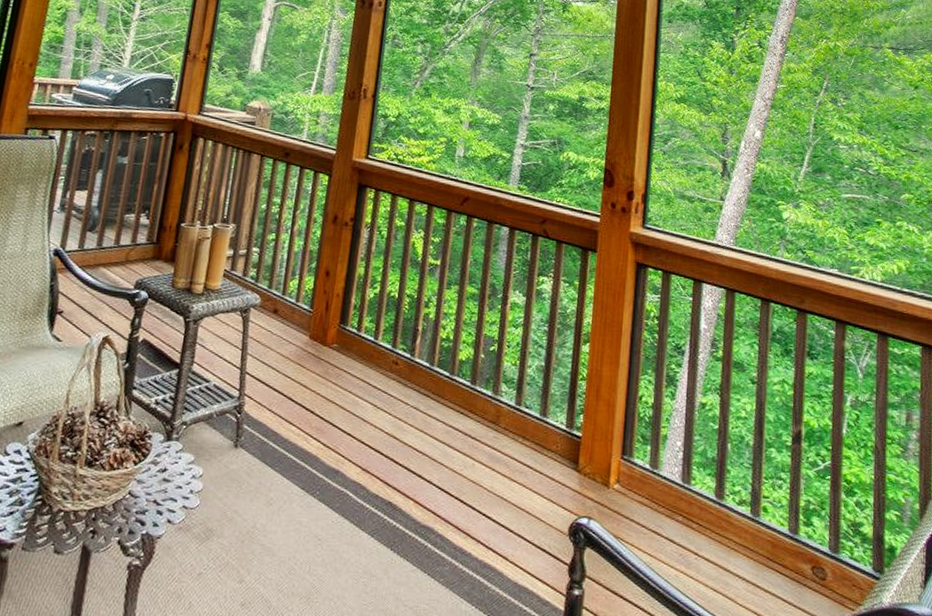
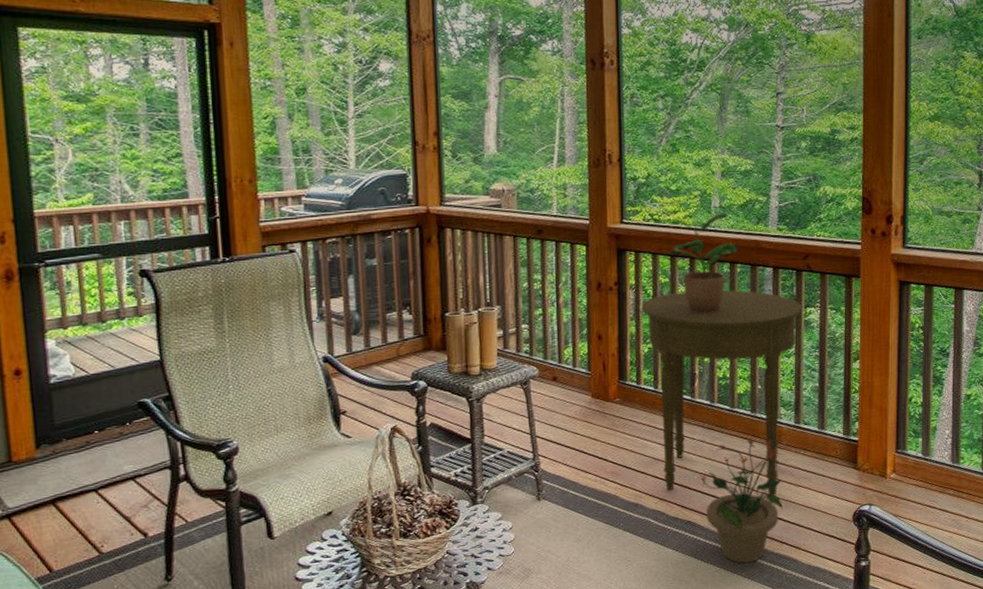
side table: none [370,238,536,489] -> present [642,289,803,497]
potted plant: none [405,163,479,265] -> present [665,212,739,313]
potted plant: none [406,413,497,567] -> present [698,438,783,563]

